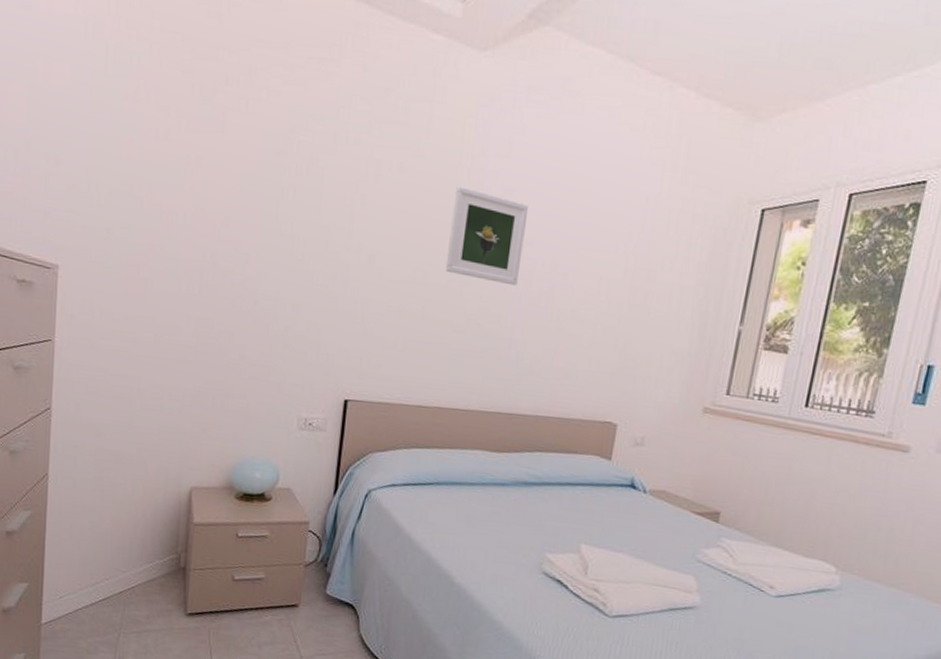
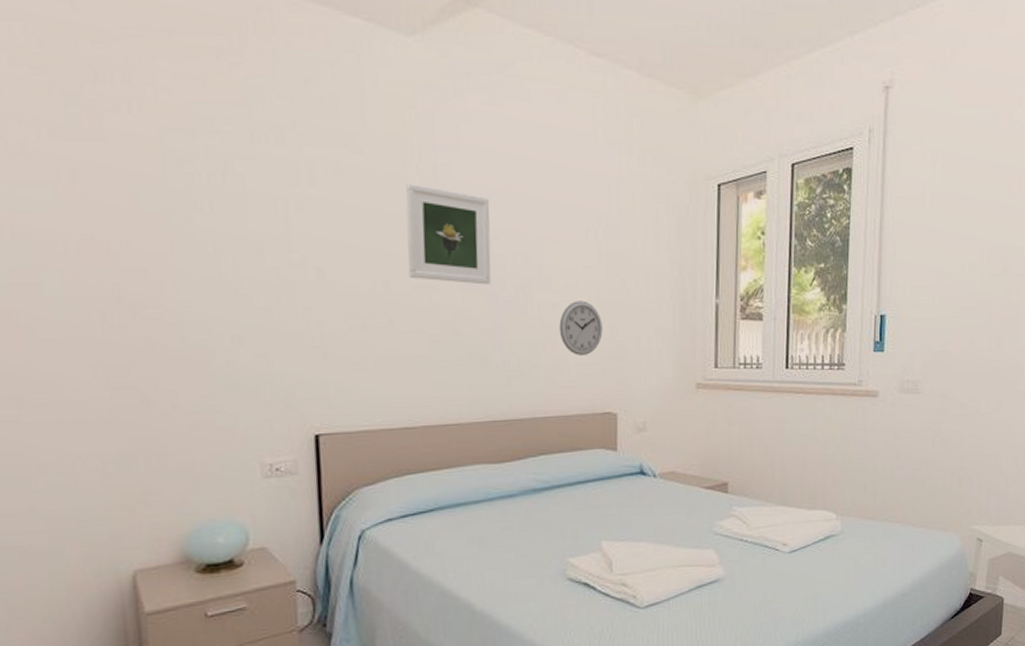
wall clock: none [574,310,618,364] -> present [559,301,603,355]

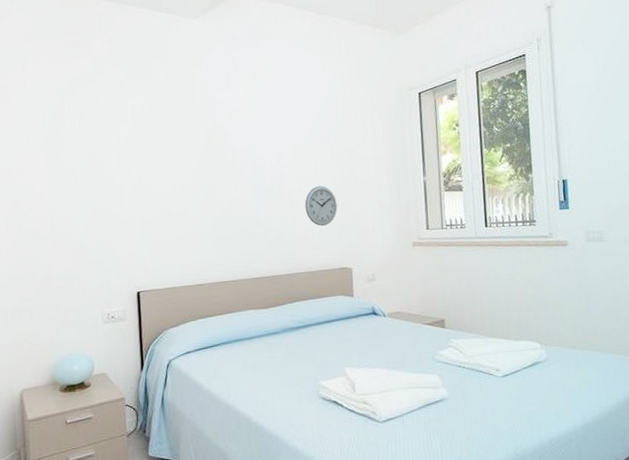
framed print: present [406,184,491,285] -> none [195,114,254,180]

